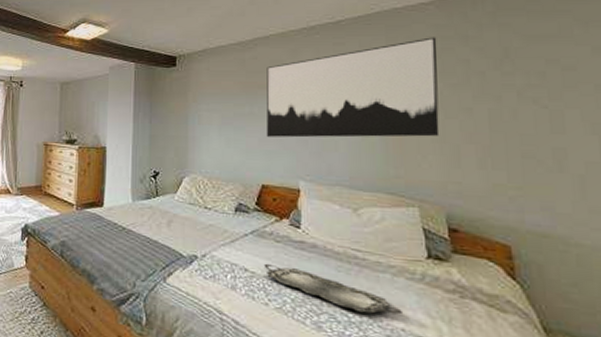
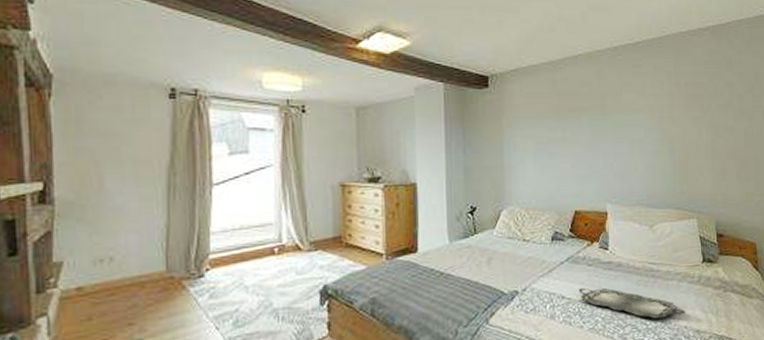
wall art: present [266,37,440,138] -> none [576,61,712,162]

